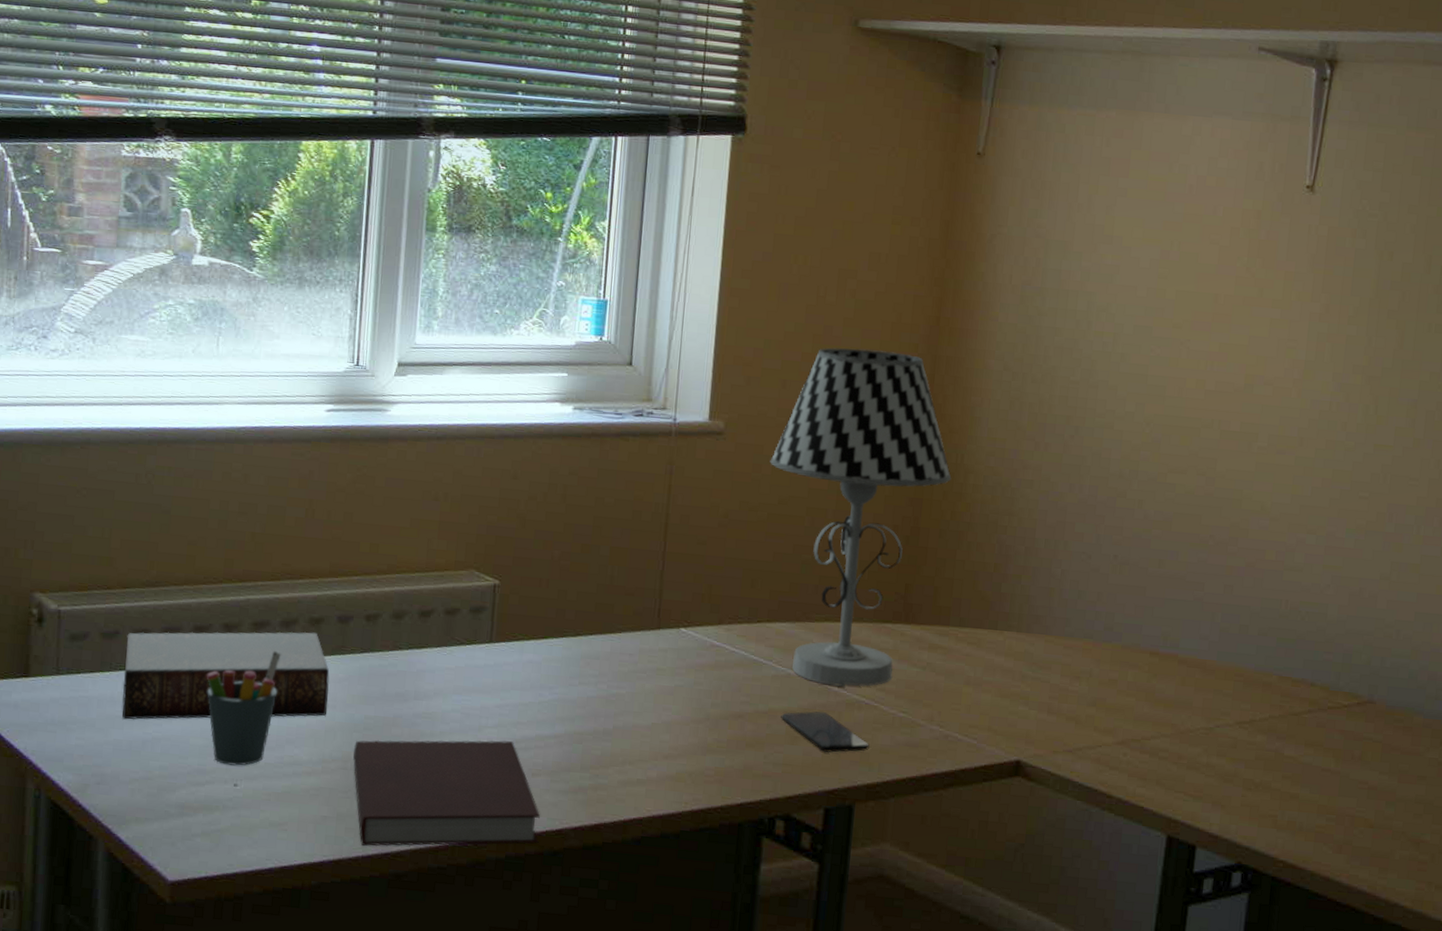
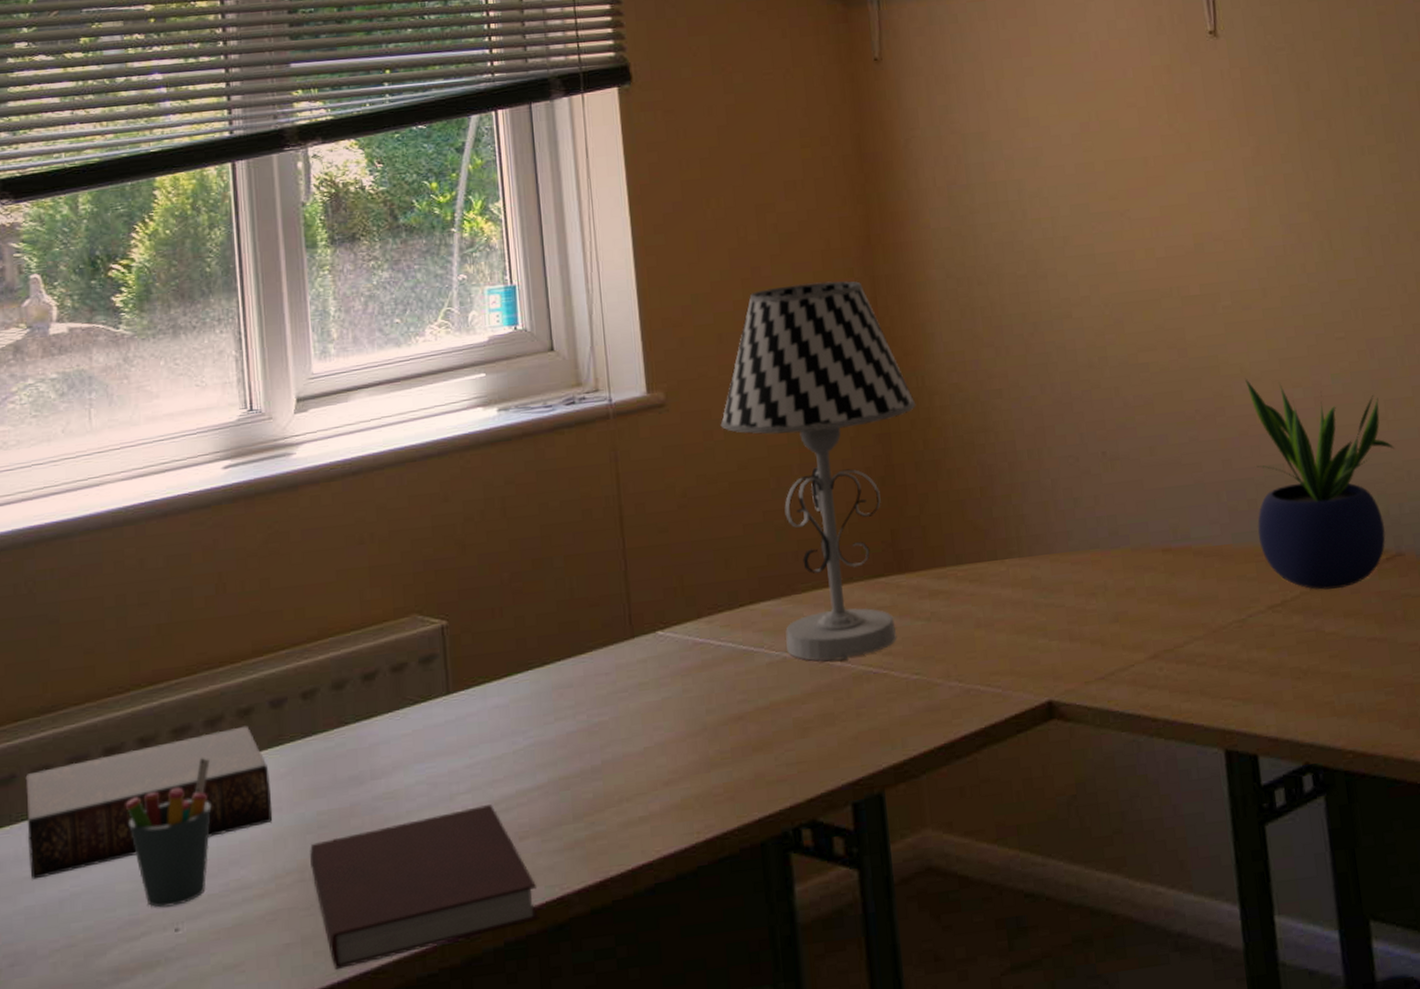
smartphone: present [781,711,869,753] -> none [784,693,888,739]
potted plant: none [1242,516,1390,721] -> present [1245,378,1394,590]

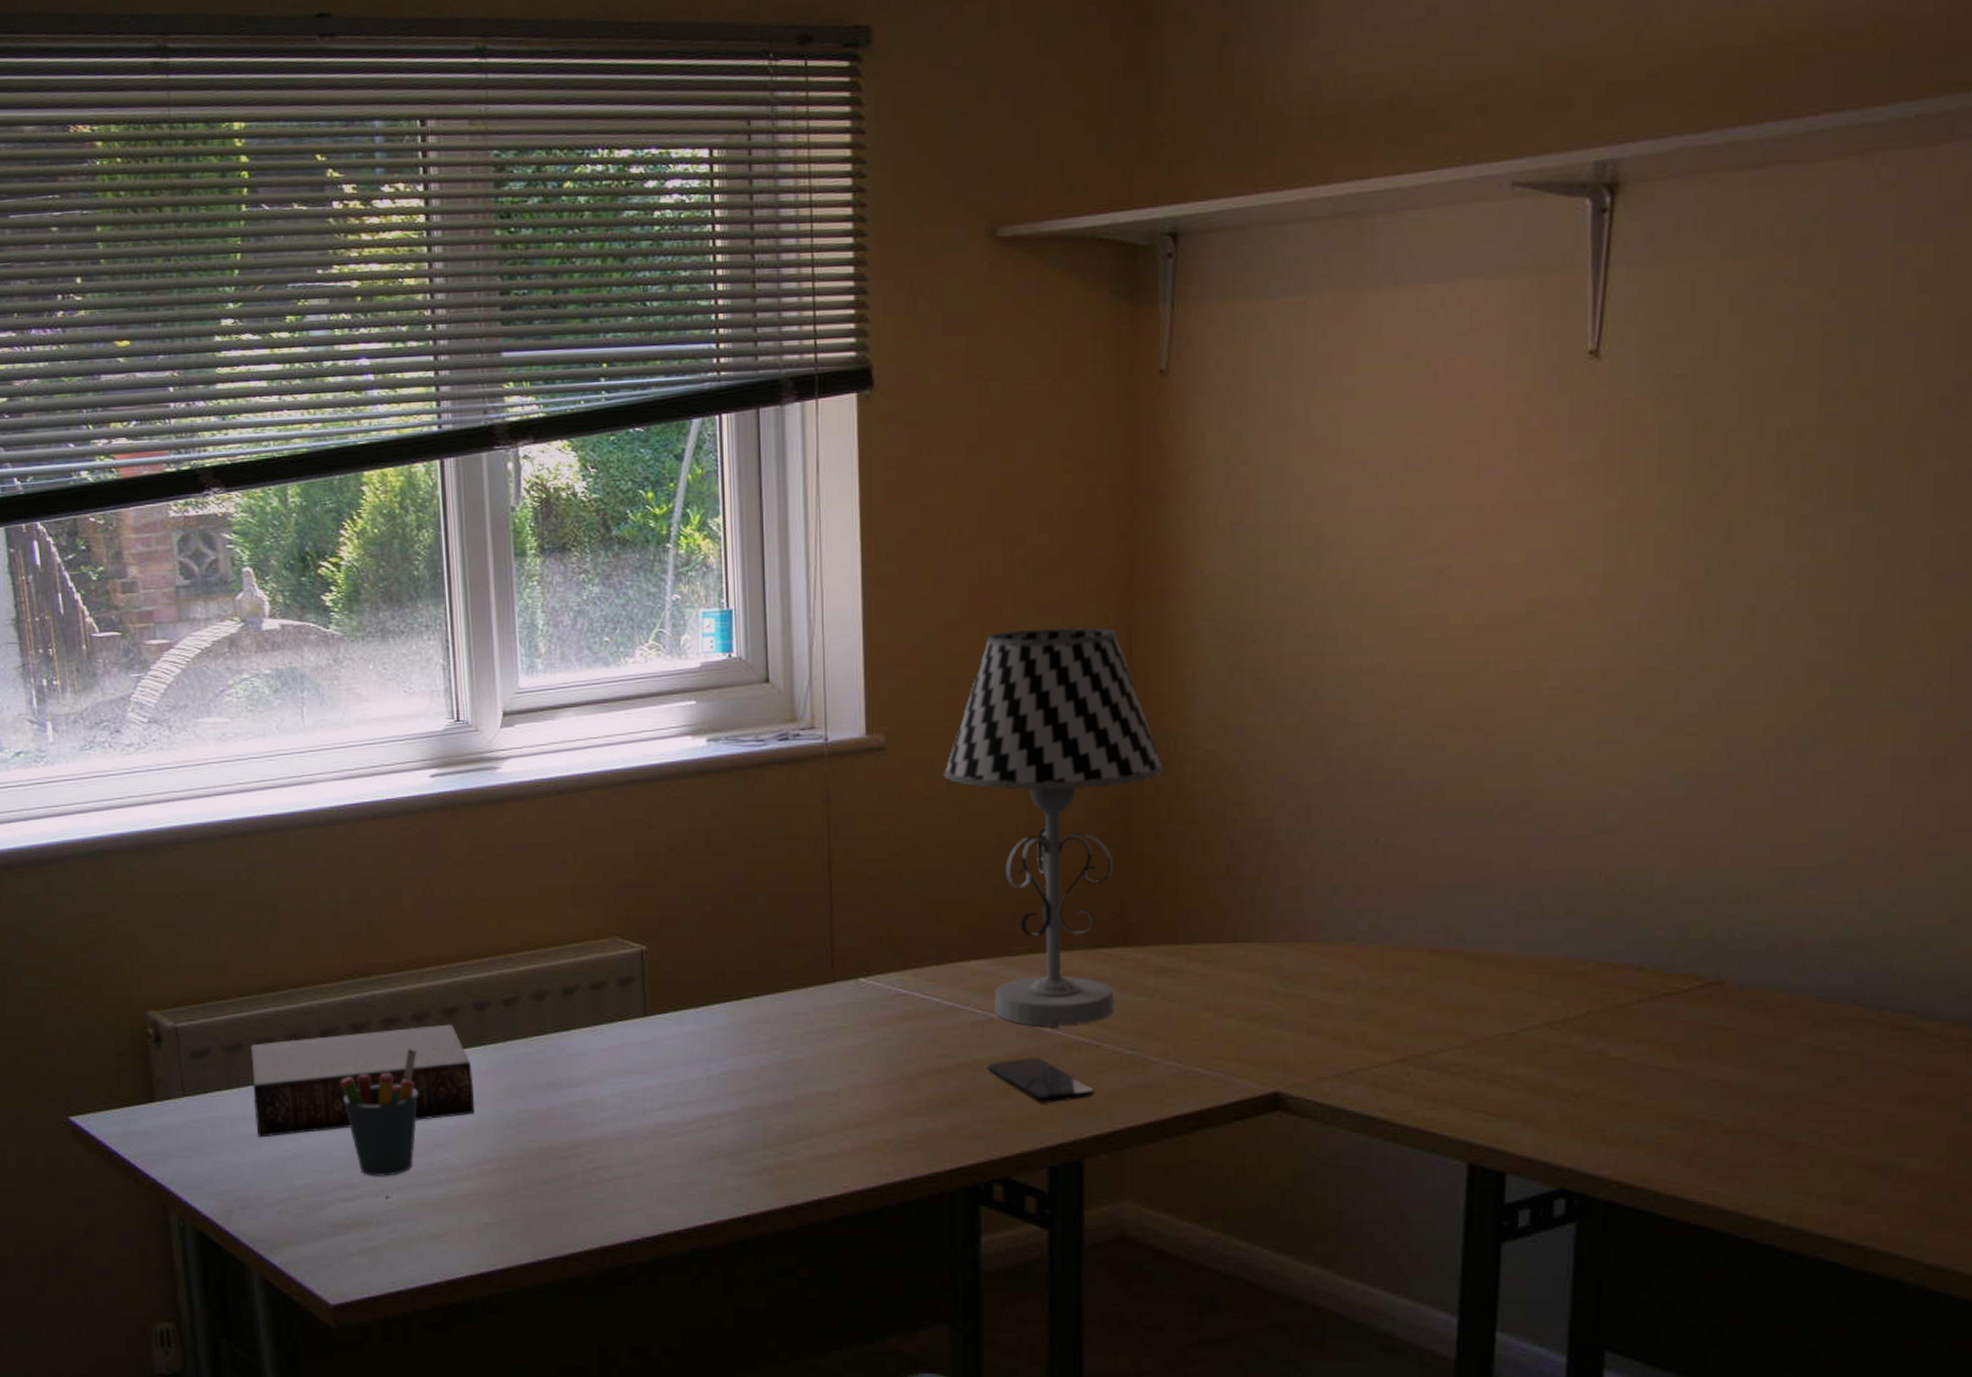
notebook: present [310,805,540,969] -> none [509,1124,725,1251]
smartphone: none [784,693,888,739] -> present [987,1058,1095,1103]
potted plant: present [1245,378,1394,590] -> none [1547,770,1736,1013]

